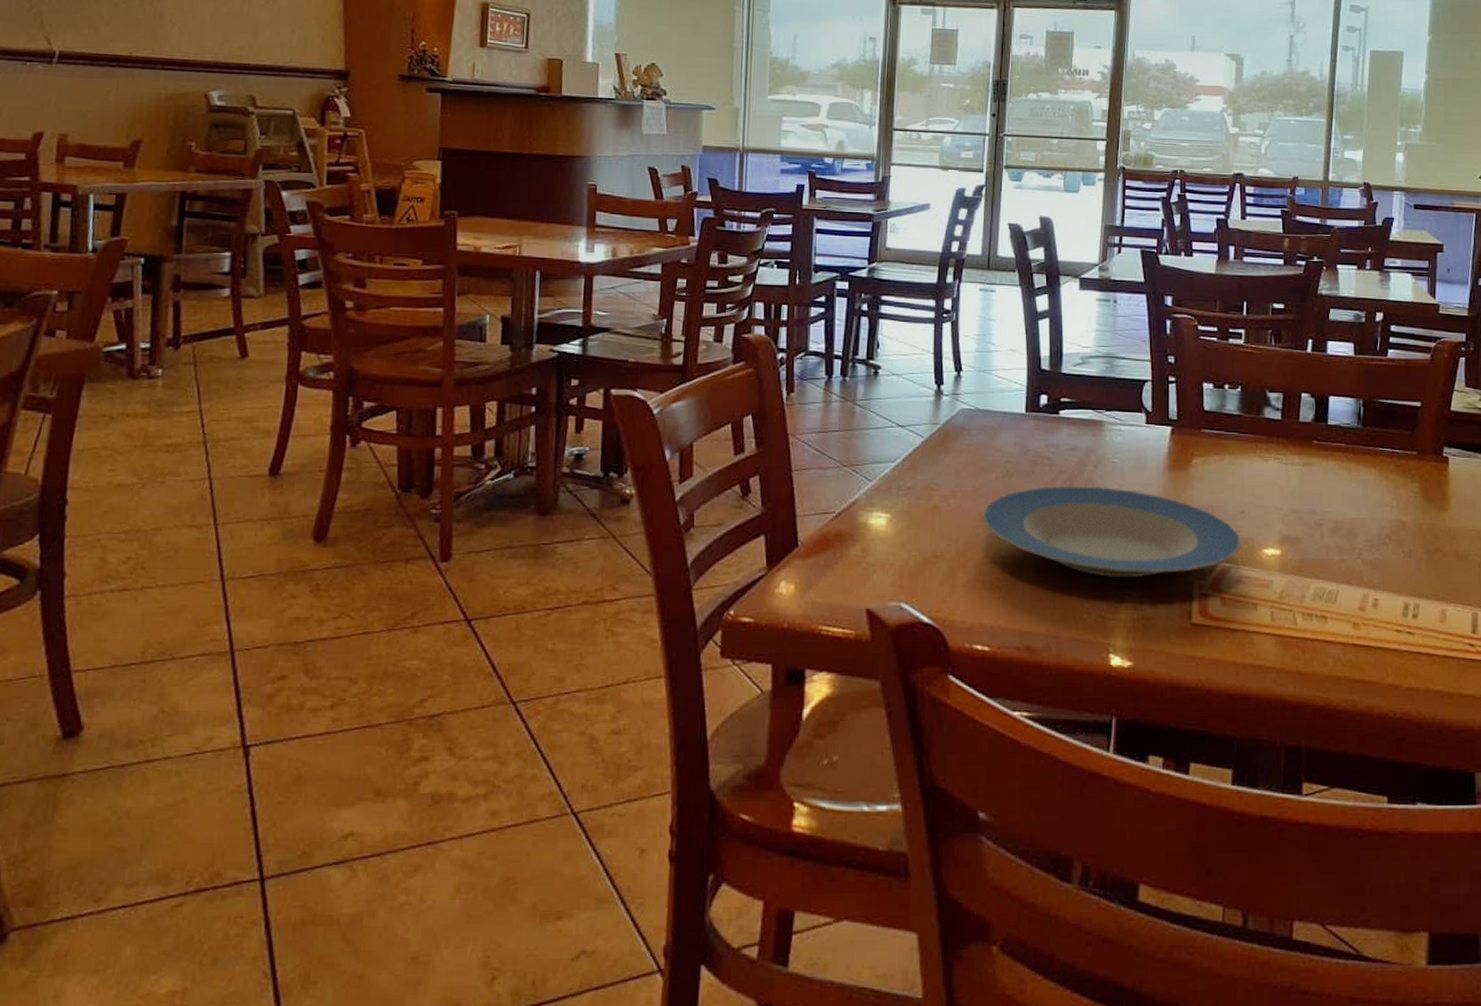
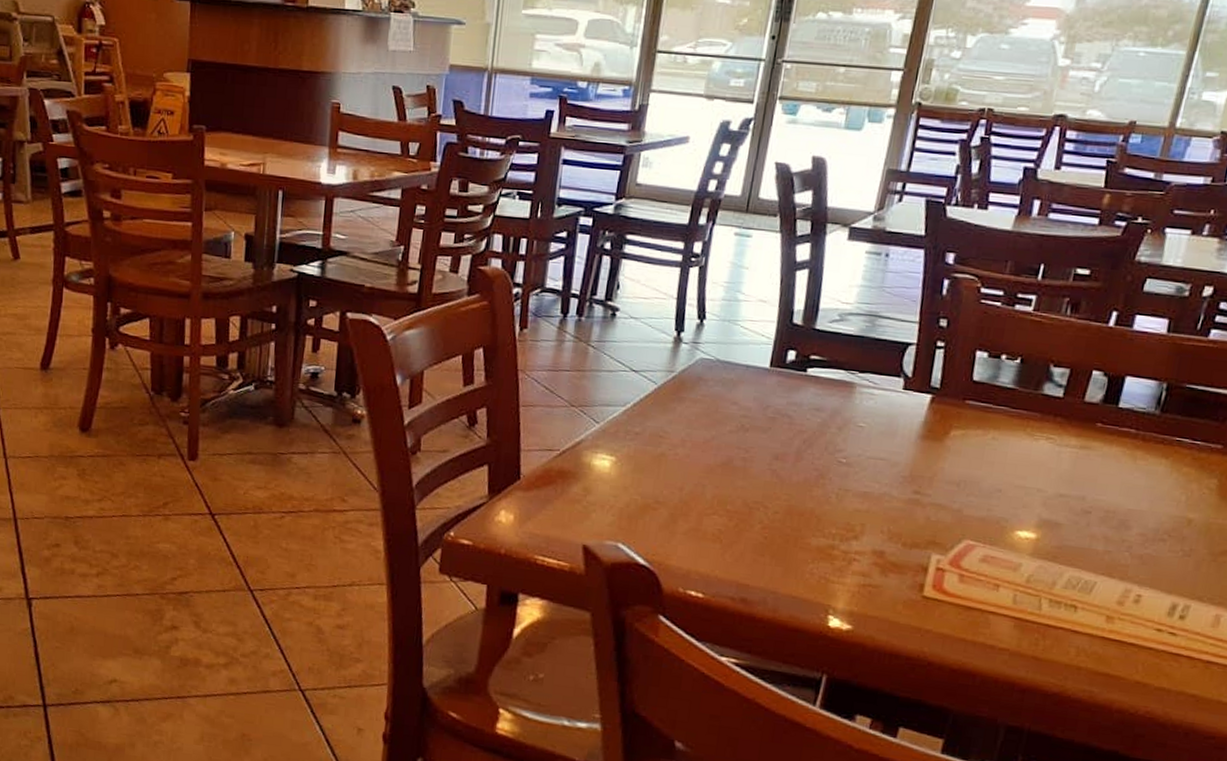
plate: present [982,485,1241,578] -> none [710,444,993,545]

